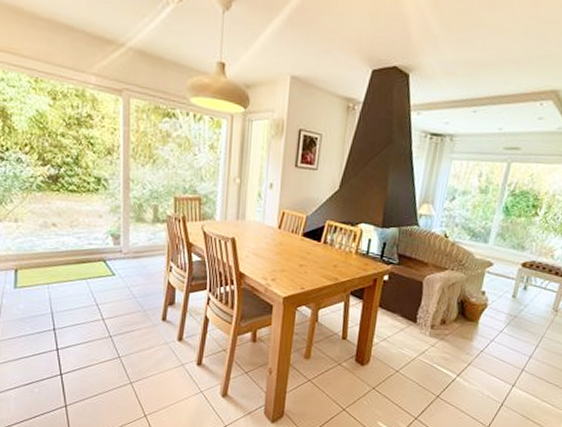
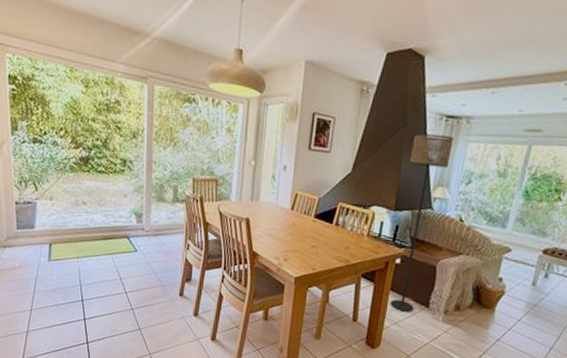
floor lamp: none [379,150,438,328] -> present [390,133,454,312]

